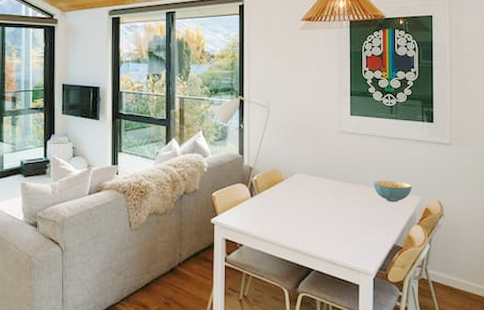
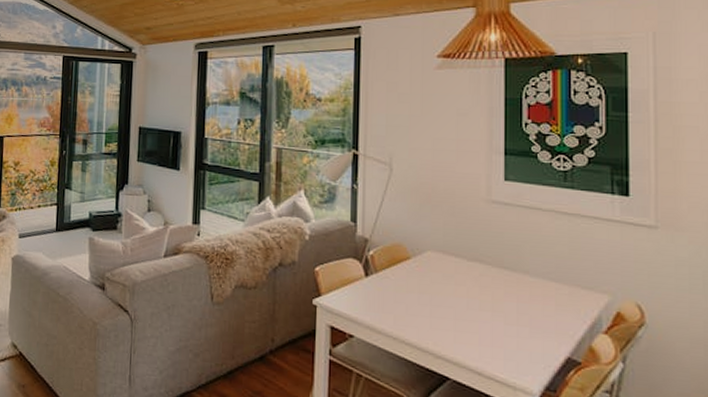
cereal bowl: present [373,180,412,202] -> none [537,268,596,301]

